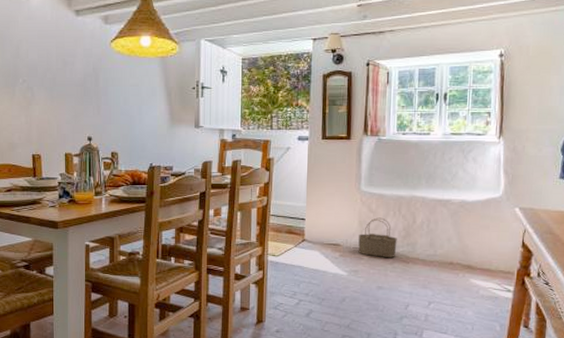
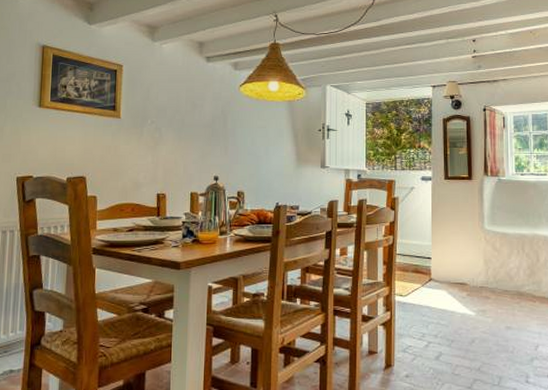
wicker basket: present [358,217,397,257] -> none [485,256,523,296]

